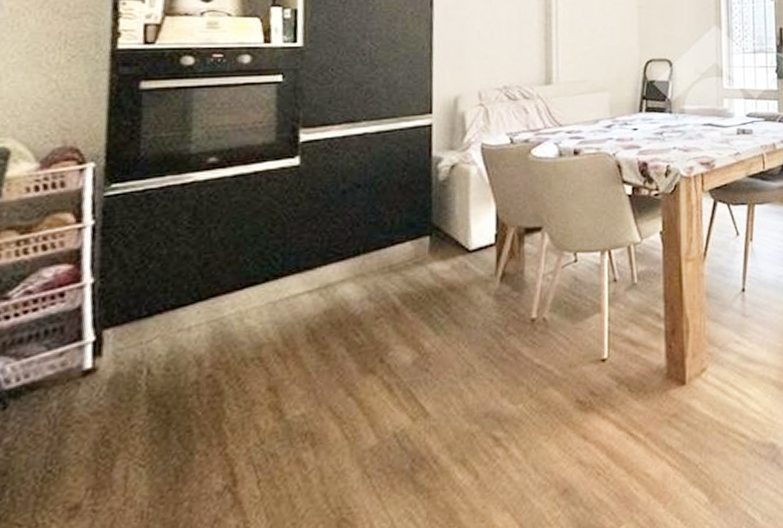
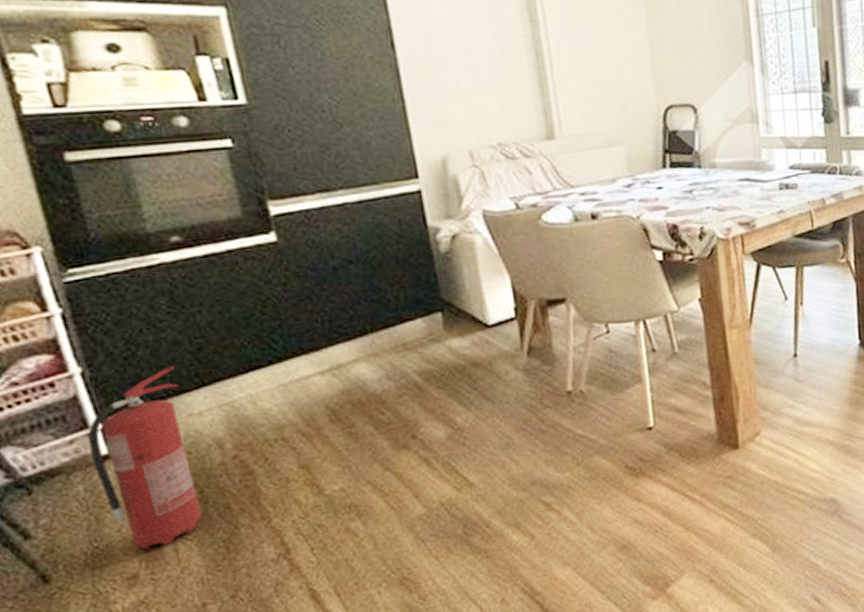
fire extinguisher: none [74,280,178,475] -> present [87,366,202,549]

